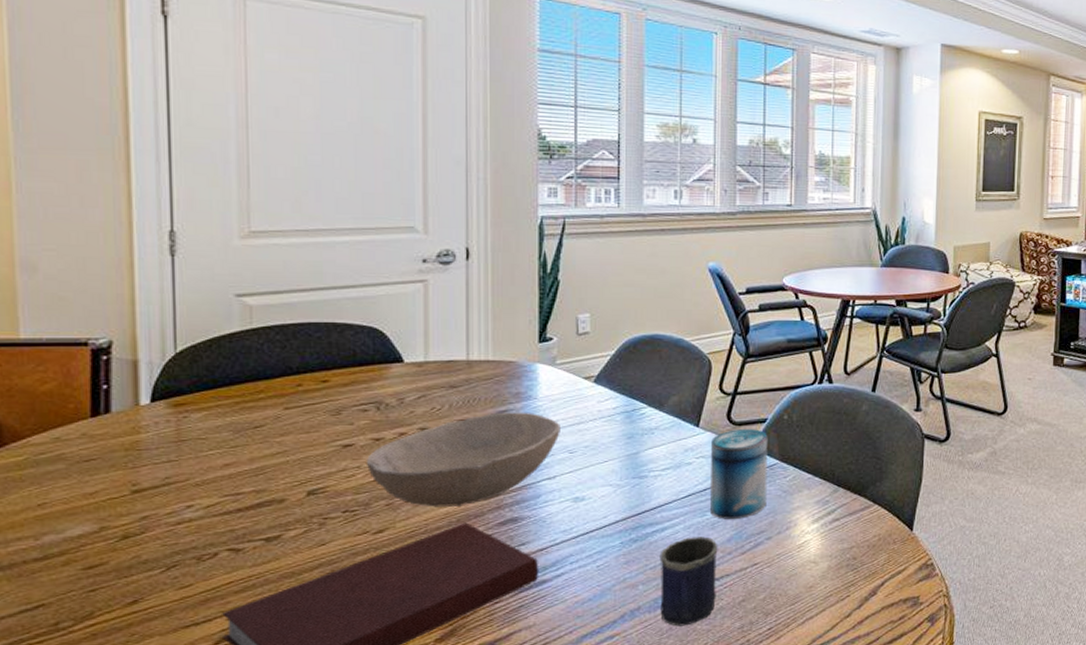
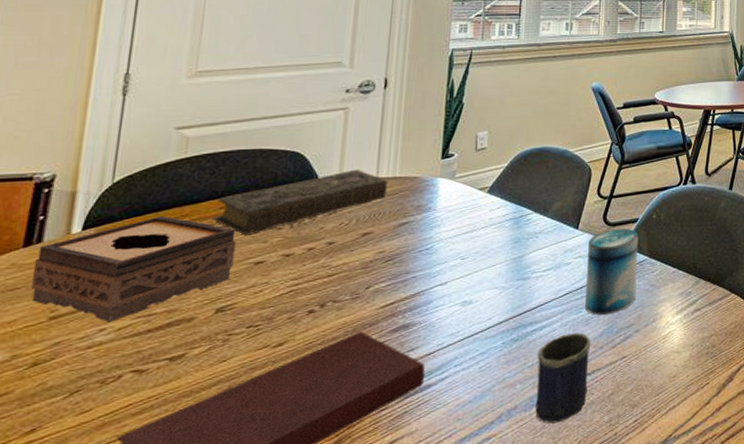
tissue box: none [105,391,320,500] -> present [32,216,236,323]
book: none [291,349,480,415] -> present [213,169,388,234]
bowl: present [367,412,560,507] -> none [275,223,455,318]

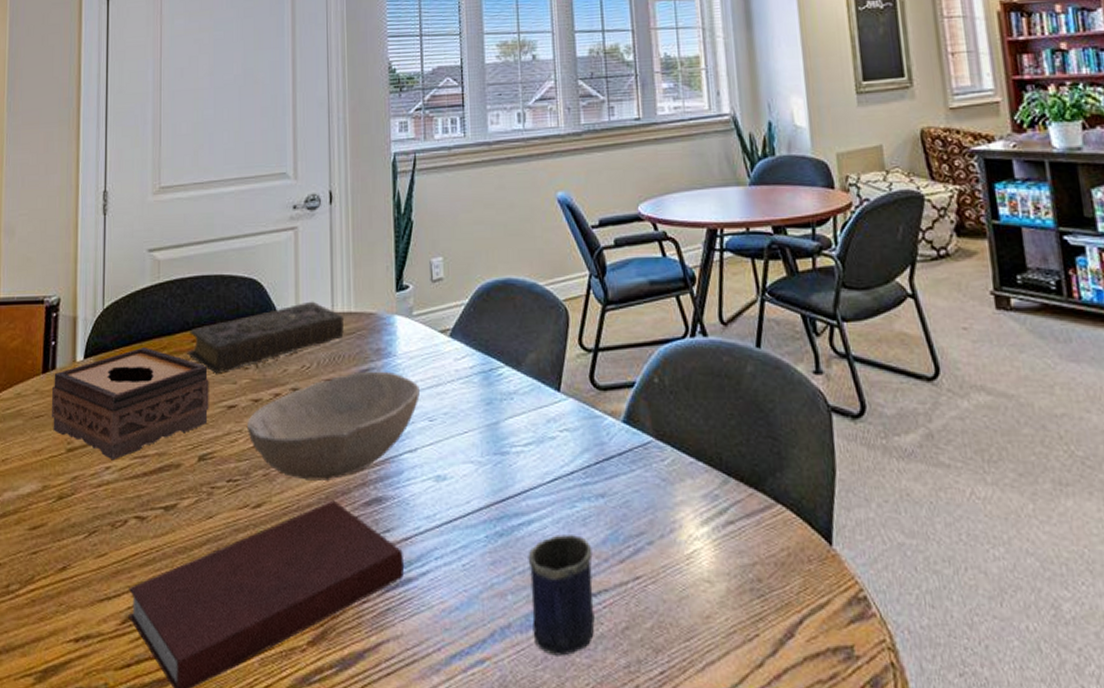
bowl: none [275,223,455,318] -> present [248,371,420,481]
beverage can: present [585,228,639,315] -> none [575,395,644,514]

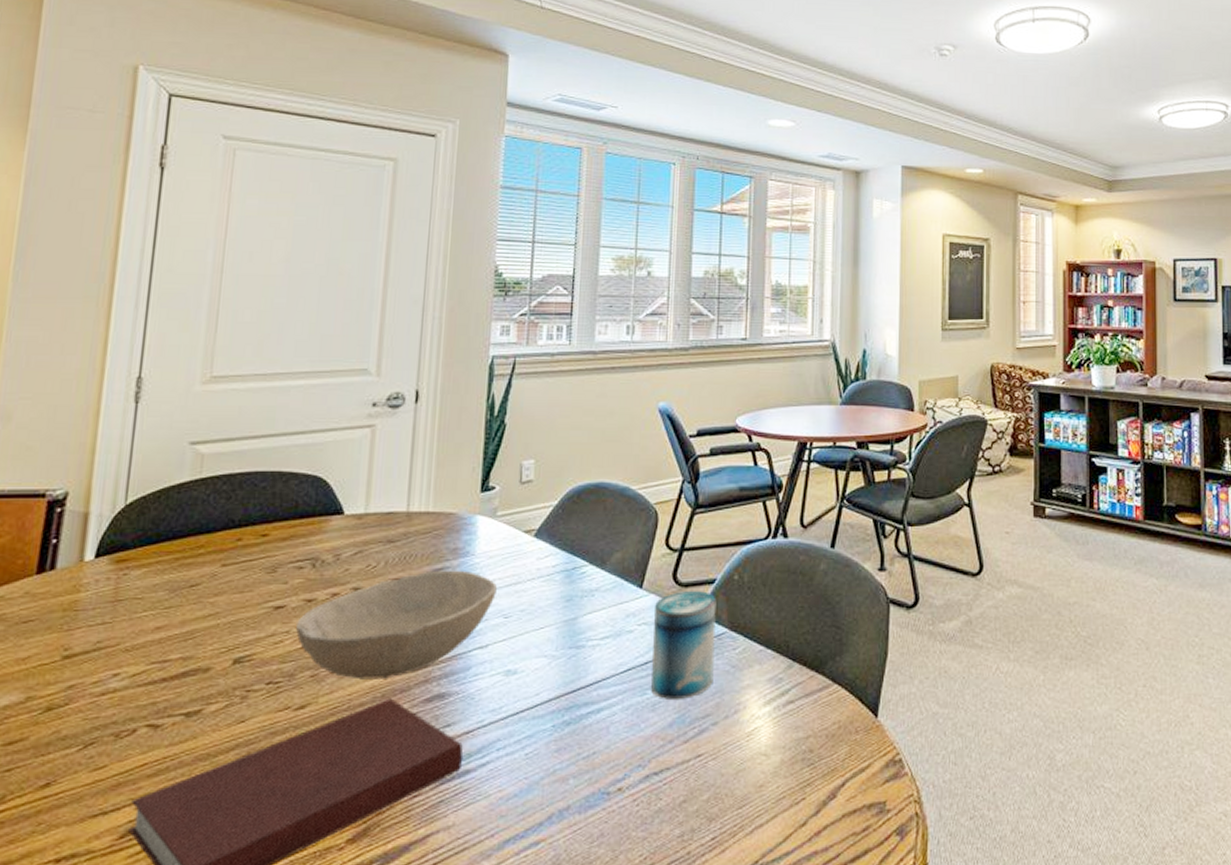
tissue box: present [51,348,209,461] -> none [45,546,254,667]
book: present [187,301,344,372] -> none [229,500,420,572]
mug: present [528,535,595,656] -> none [591,720,659,832]
beverage can: none [575,395,644,514] -> present [651,591,717,699]

